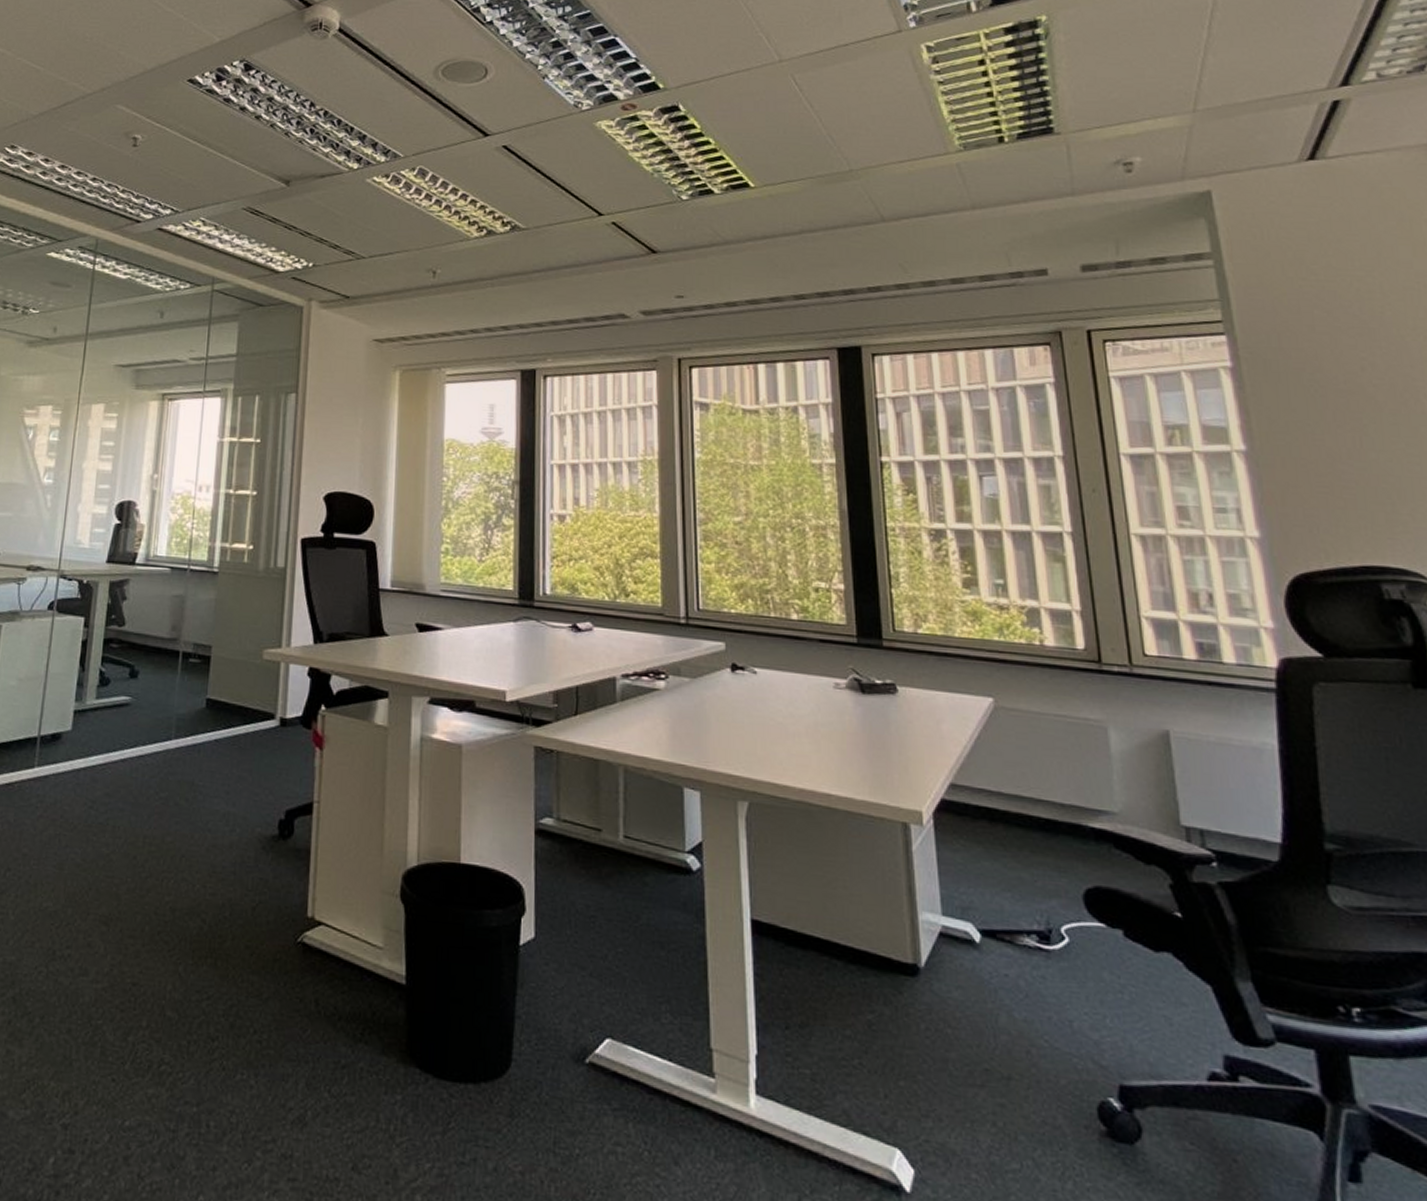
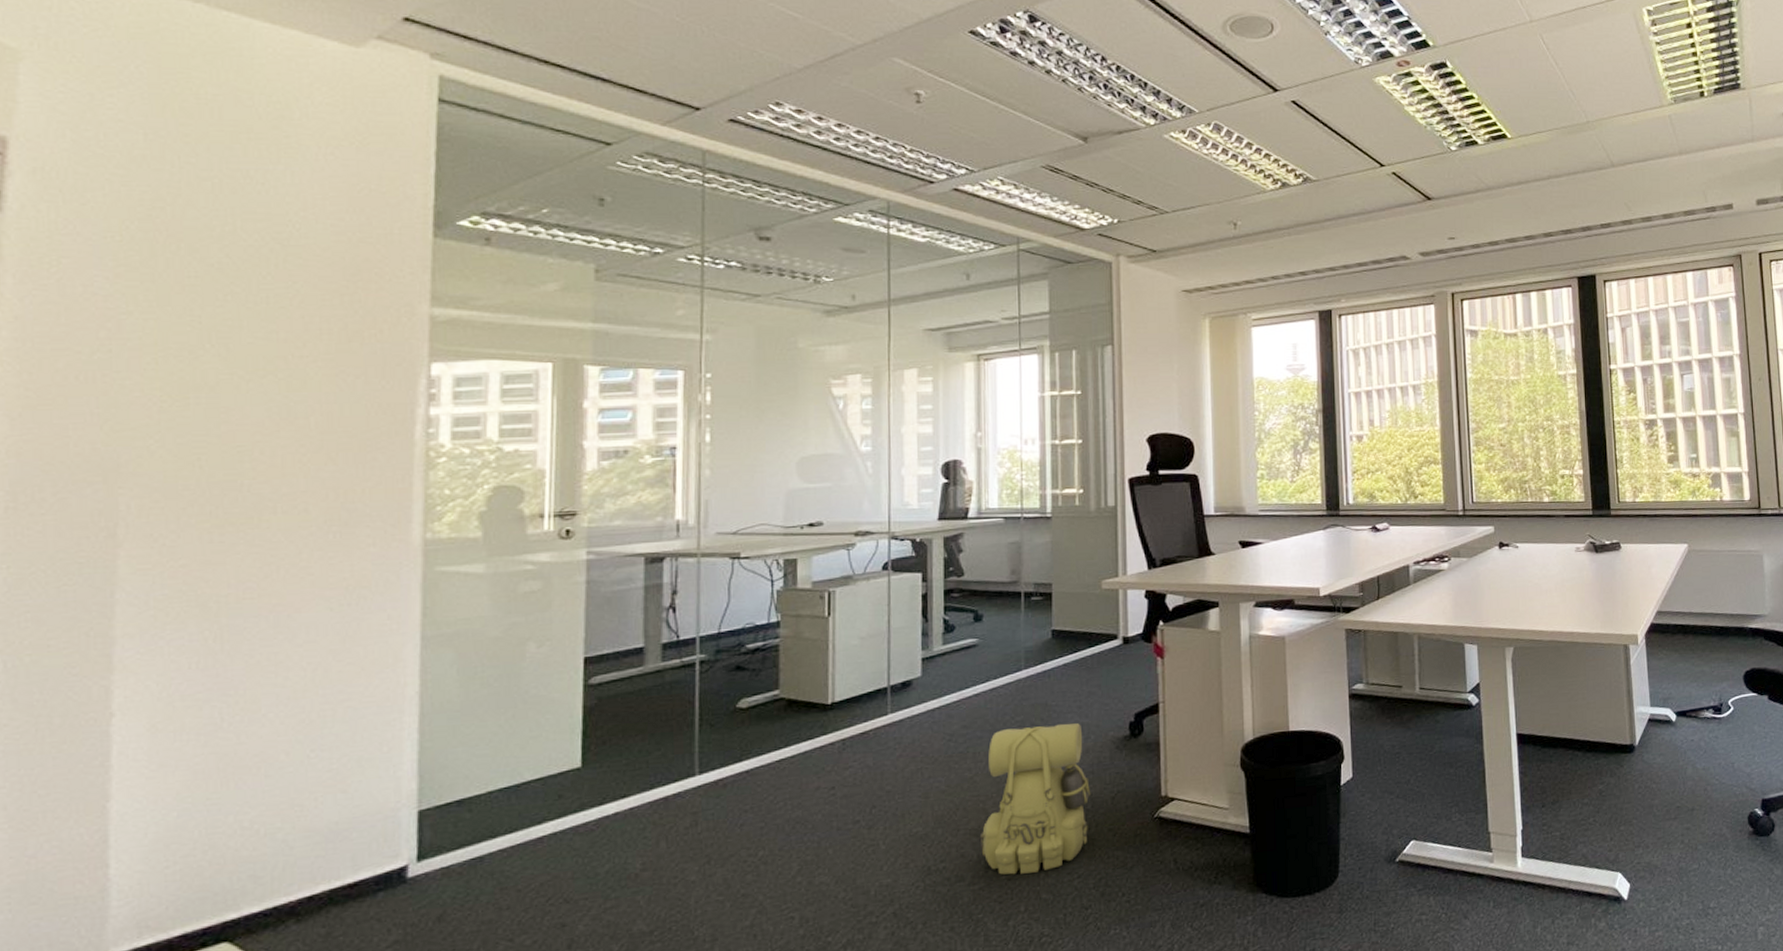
backpack: none [109,804,231,983] -> present [979,723,1091,875]

